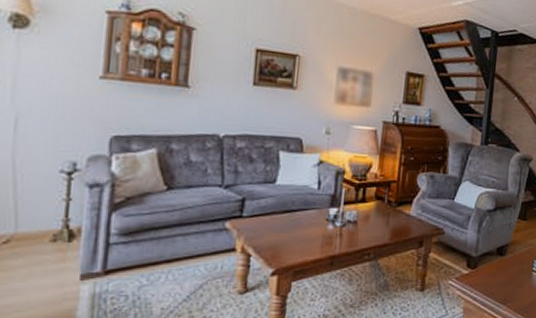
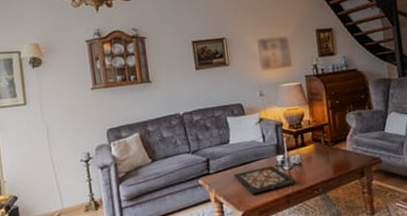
decorative tray: none [271,218,347,250] -> present [233,165,297,194]

